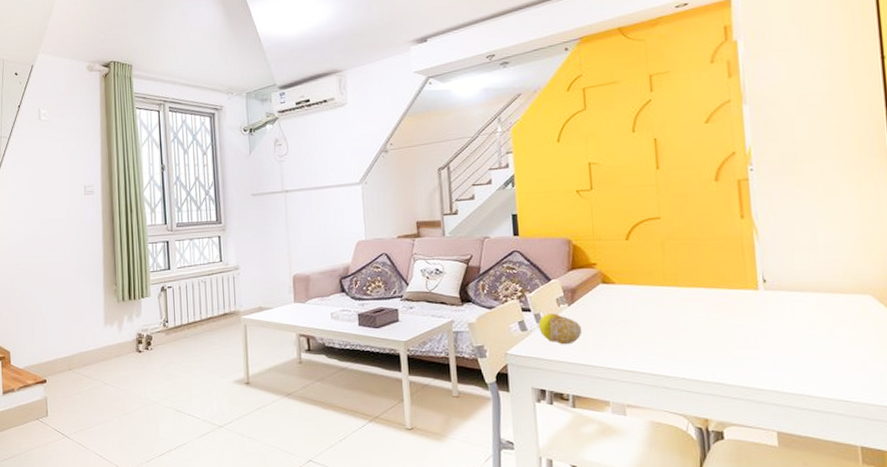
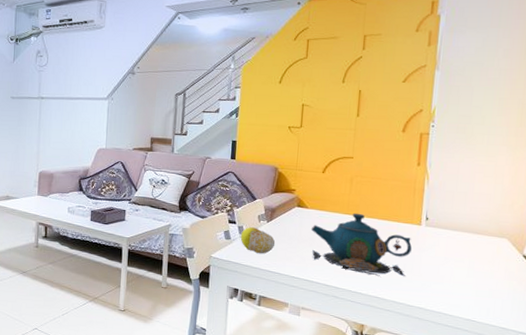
teapot: none [622,283,752,357] -> present [311,213,412,276]

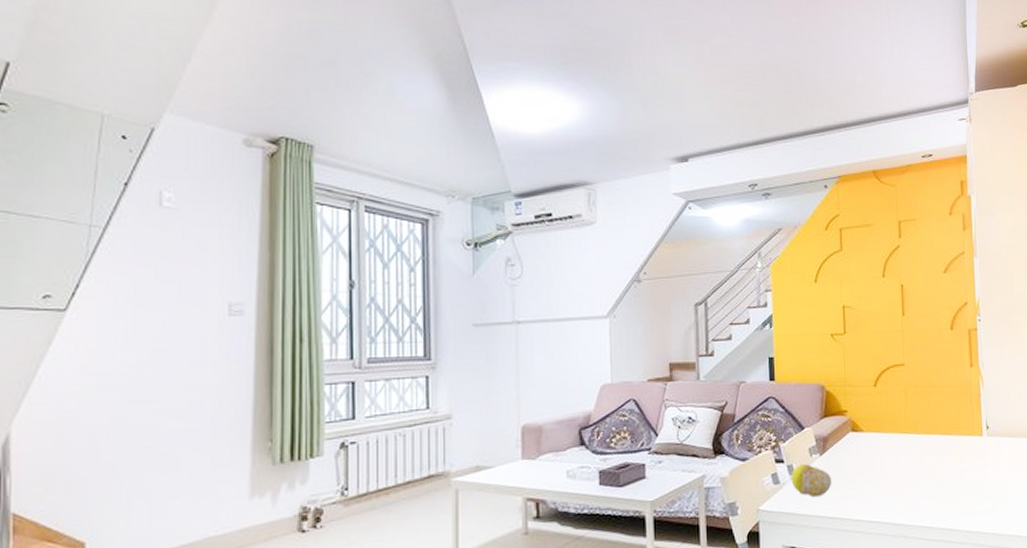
teapot: present [311,213,412,276] -> none [869,430,977,504]

